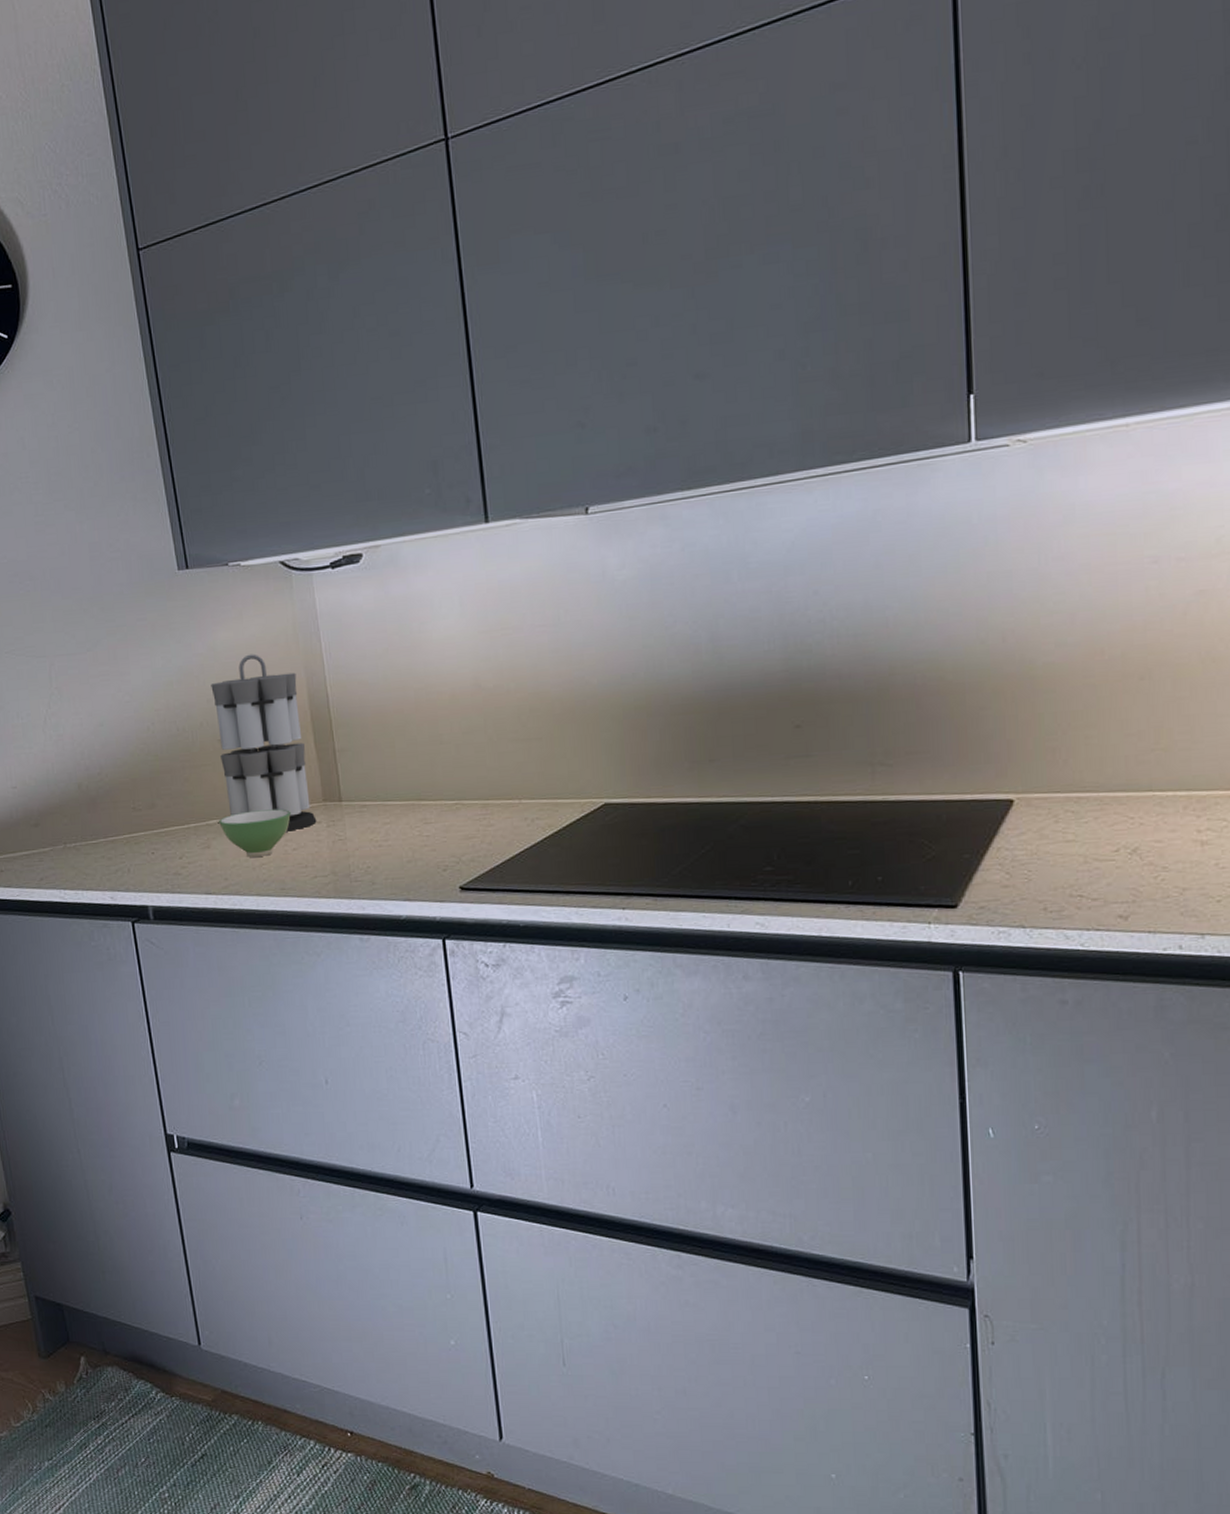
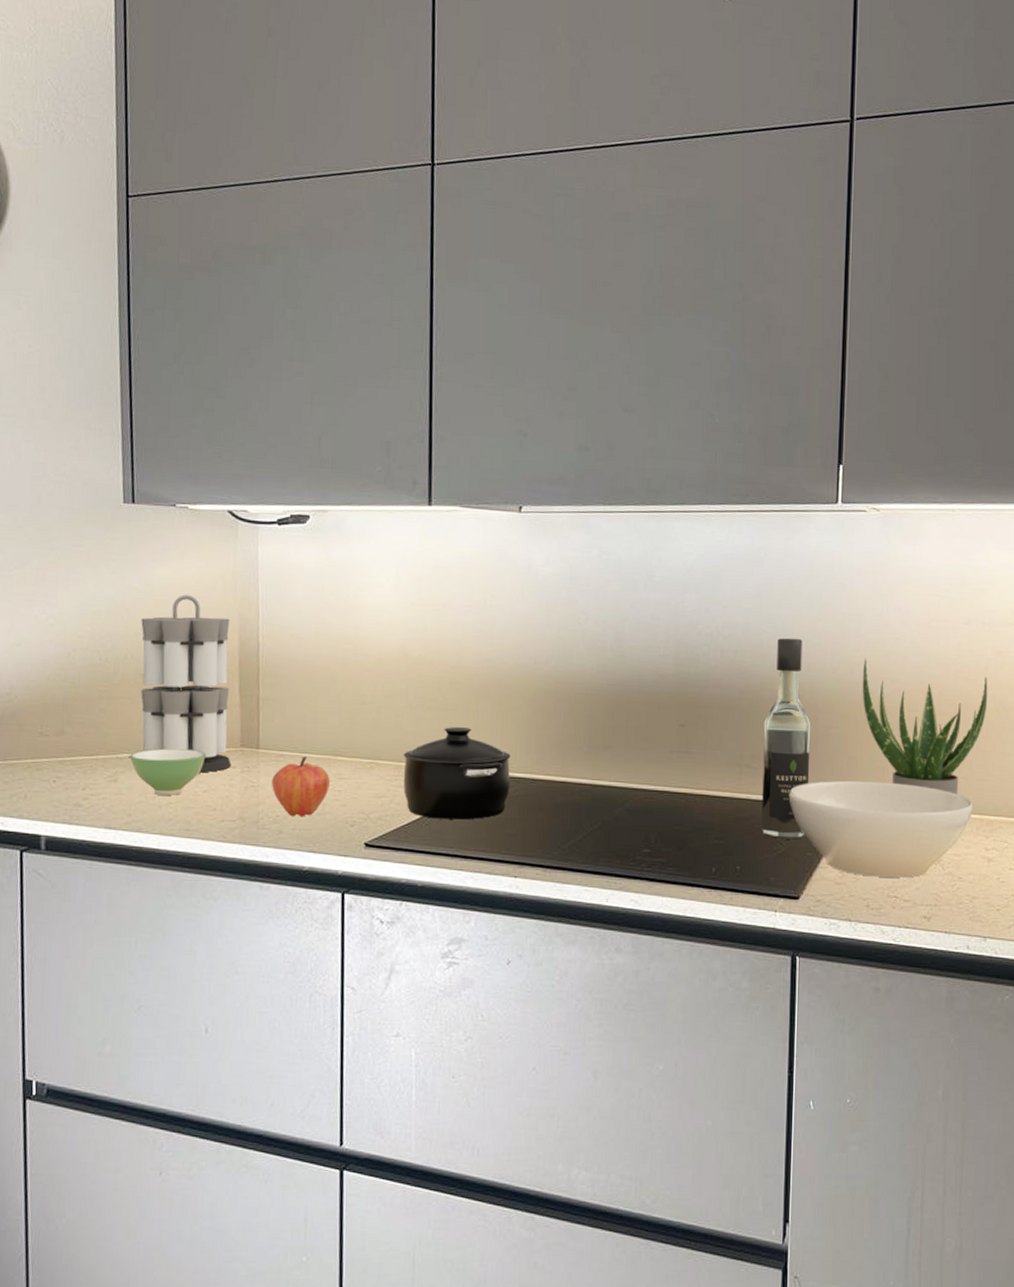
fruit: none [358,804,417,867] -> present [272,756,330,817]
saucepan: none [488,756,607,855] -> present [403,727,511,820]
bottle: none [897,609,960,842] -> present [761,638,811,840]
bowl: none [935,764,1177,876] -> present [789,780,973,878]
potted plant: none [1018,621,1190,770] -> present [862,658,988,795]

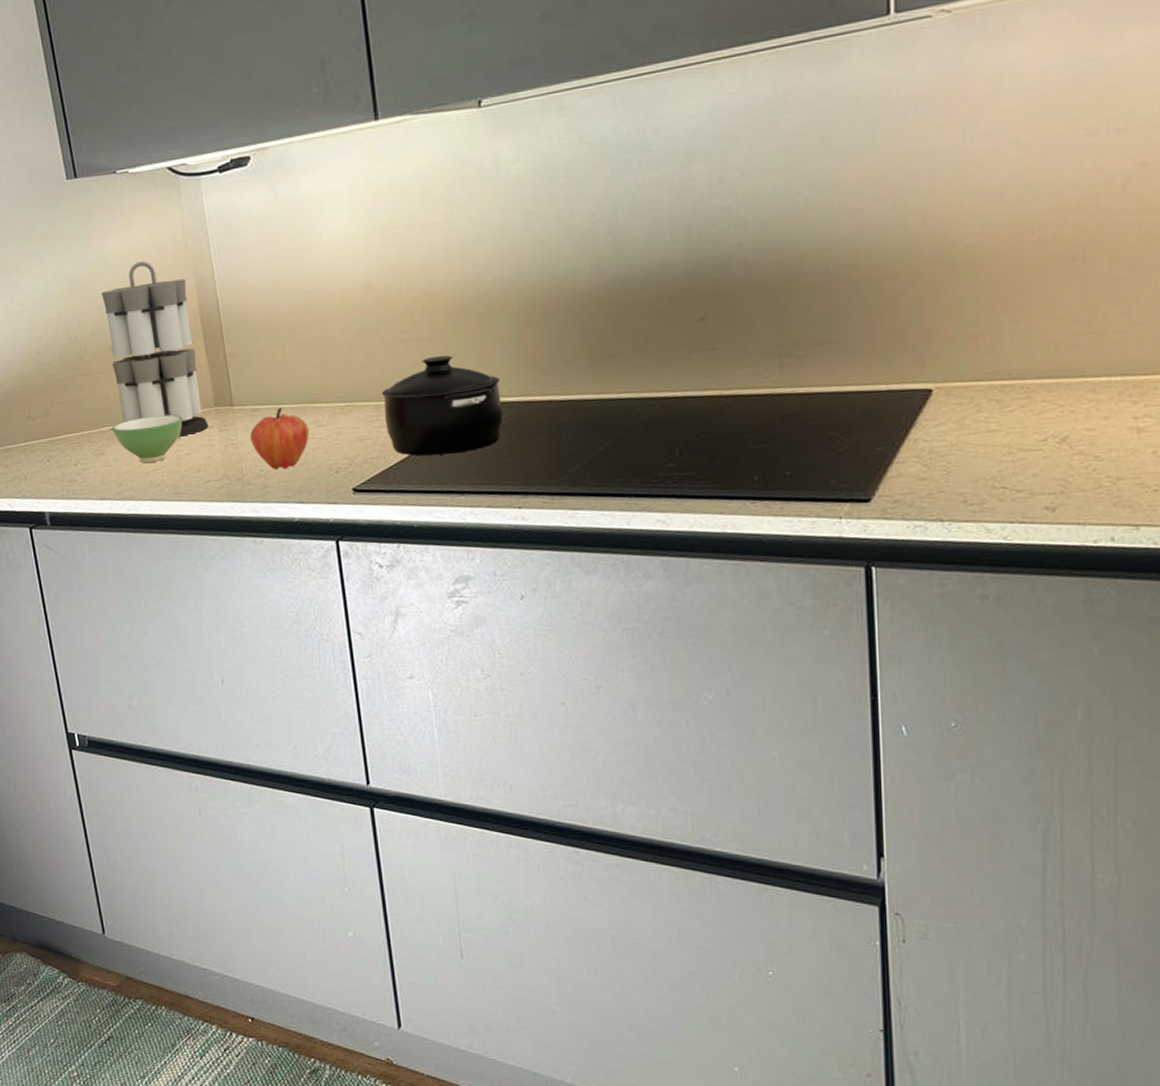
bottle: present [761,638,811,840] -> none [807,193,874,435]
bowl: present [789,780,973,878] -> none [847,350,1112,467]
potted plant: present [862,658,988,795] -> none [939,199,1129,355]

